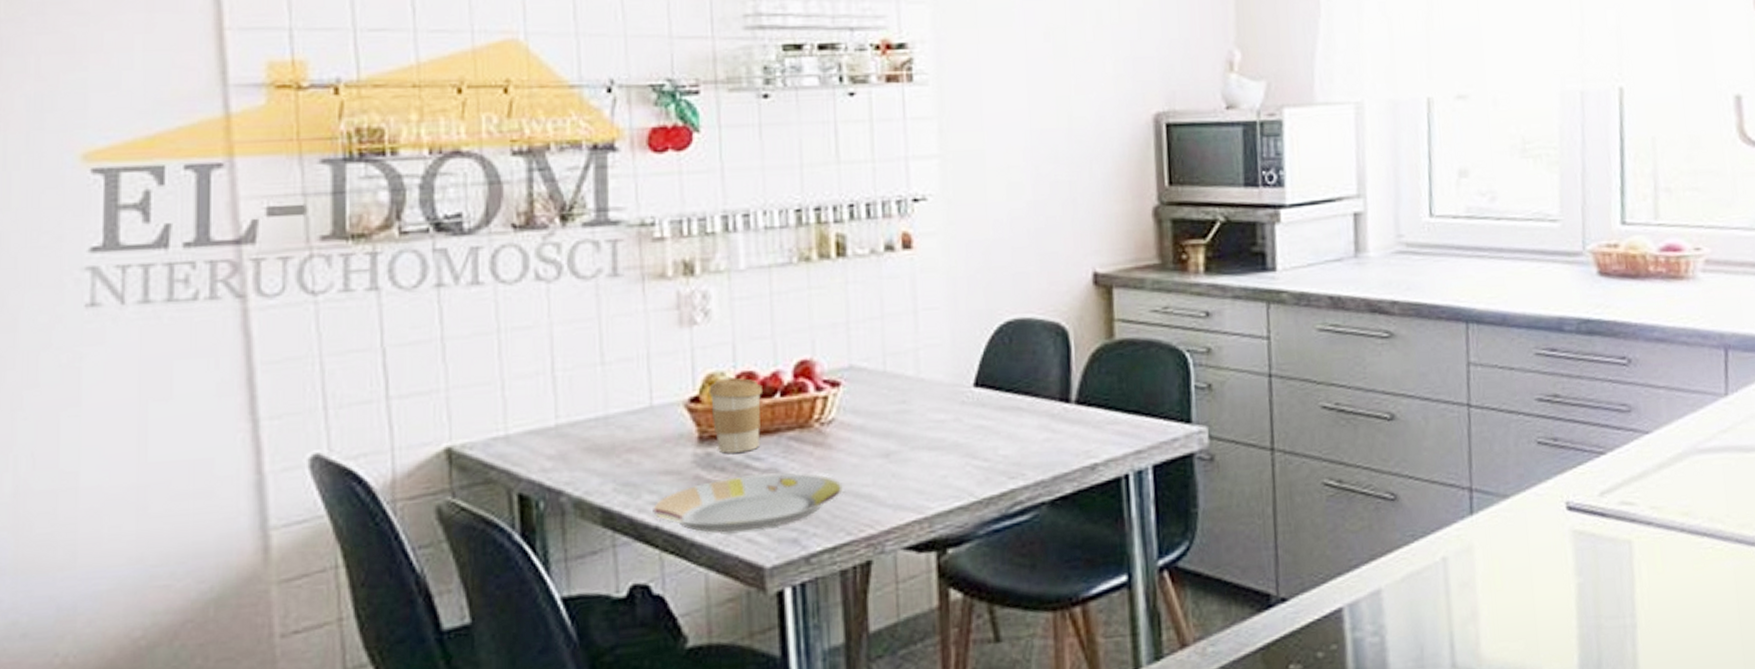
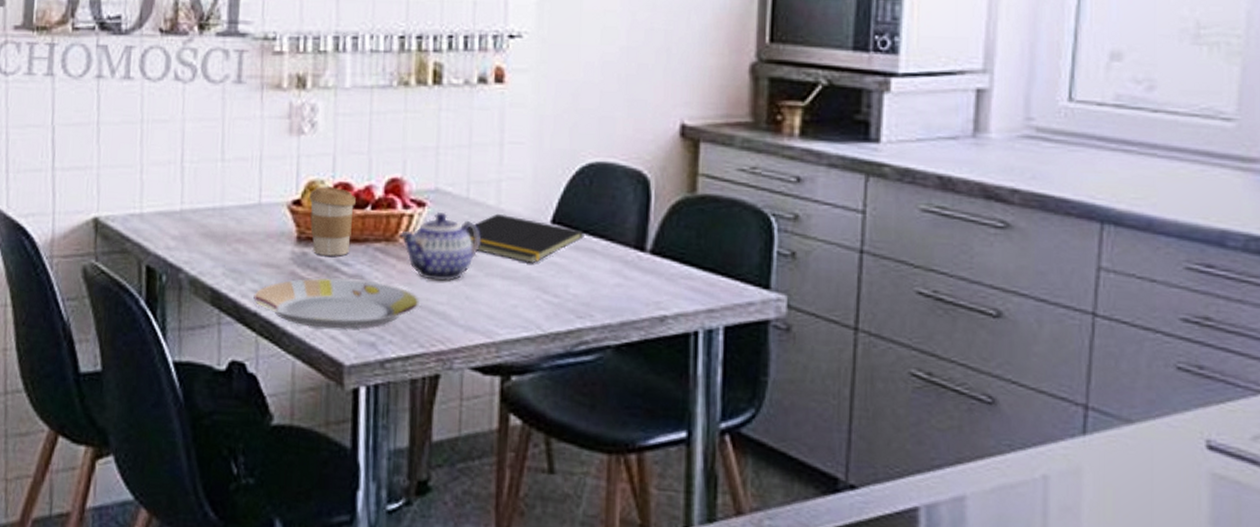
teapot: none [814,389,902,463] -> present [400,211,481,281]
notepad: none [885,383,1009,431] -> present [465,213,584,264]

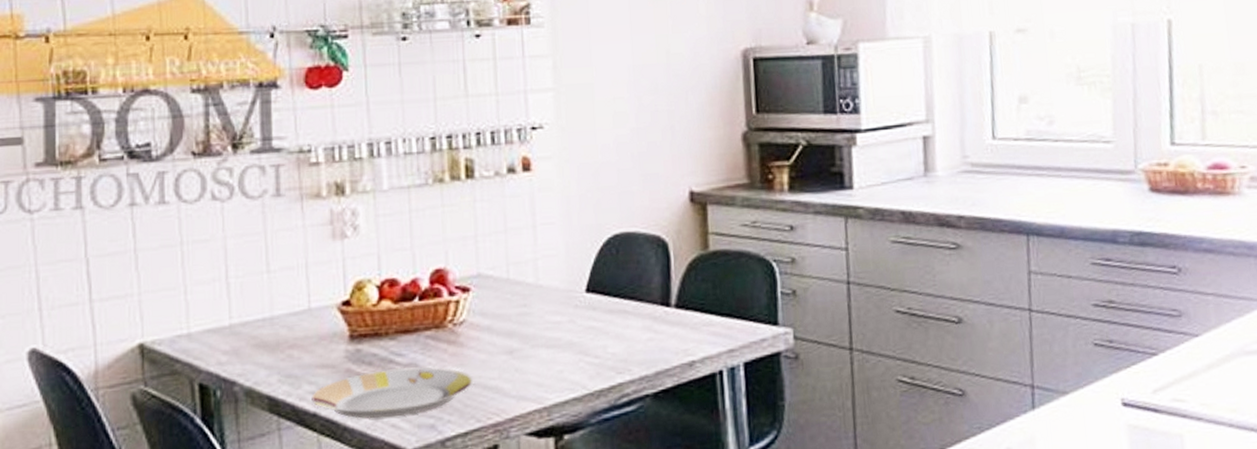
coffee cup: present [309,186,356,256] -> none [358,284,403,350]
teapot: present [400,211,481,281] -> none [448,294,524,359]
notepad: present [465,213,584,264] -> none [509,289,616,331]

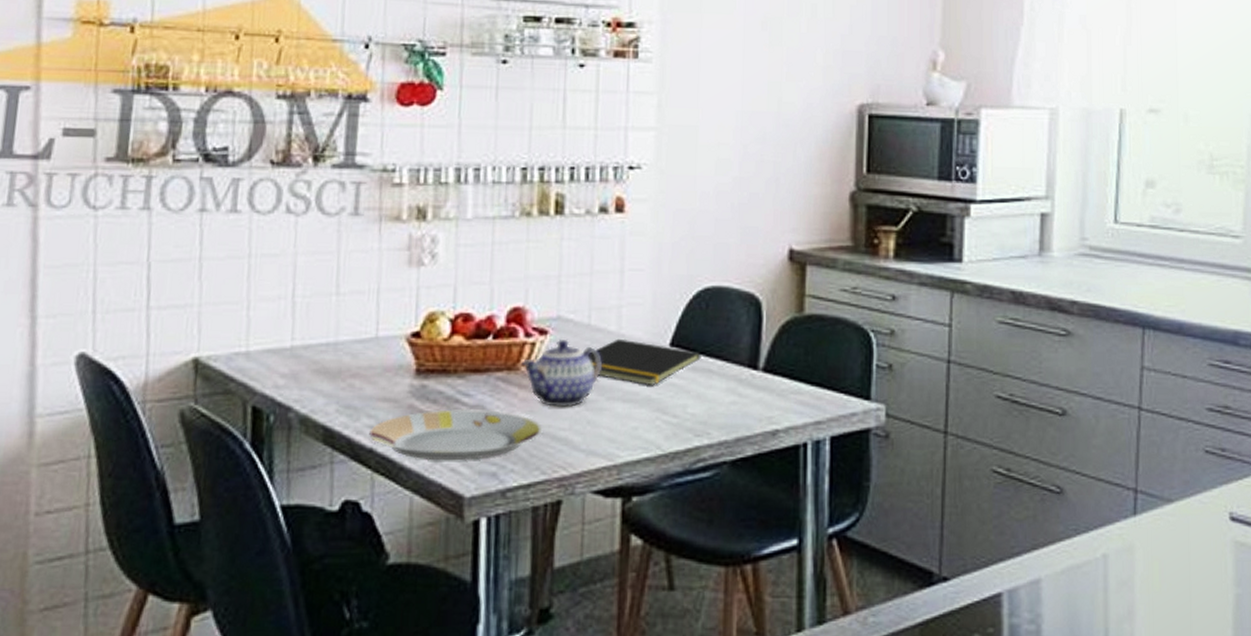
teapot: none [448,294,524,359] -> present [521,339,602,407]
notepad: none [509,289,616,331] -> present [587,338,701,386]

